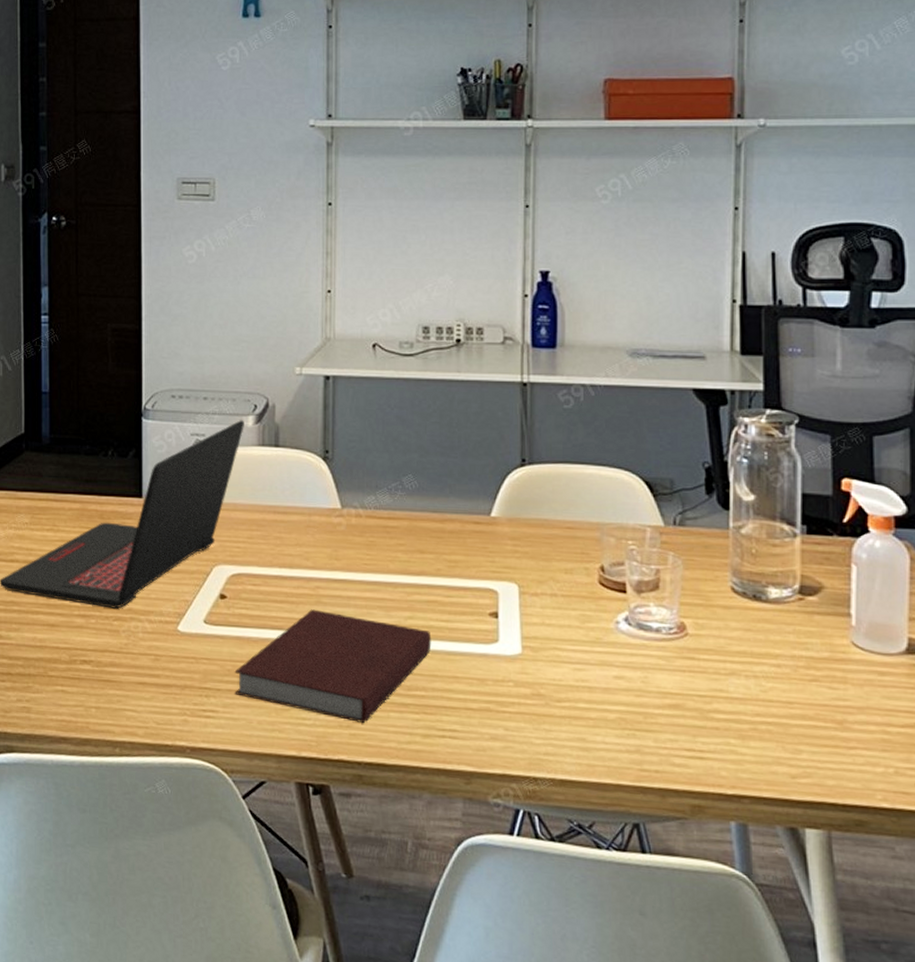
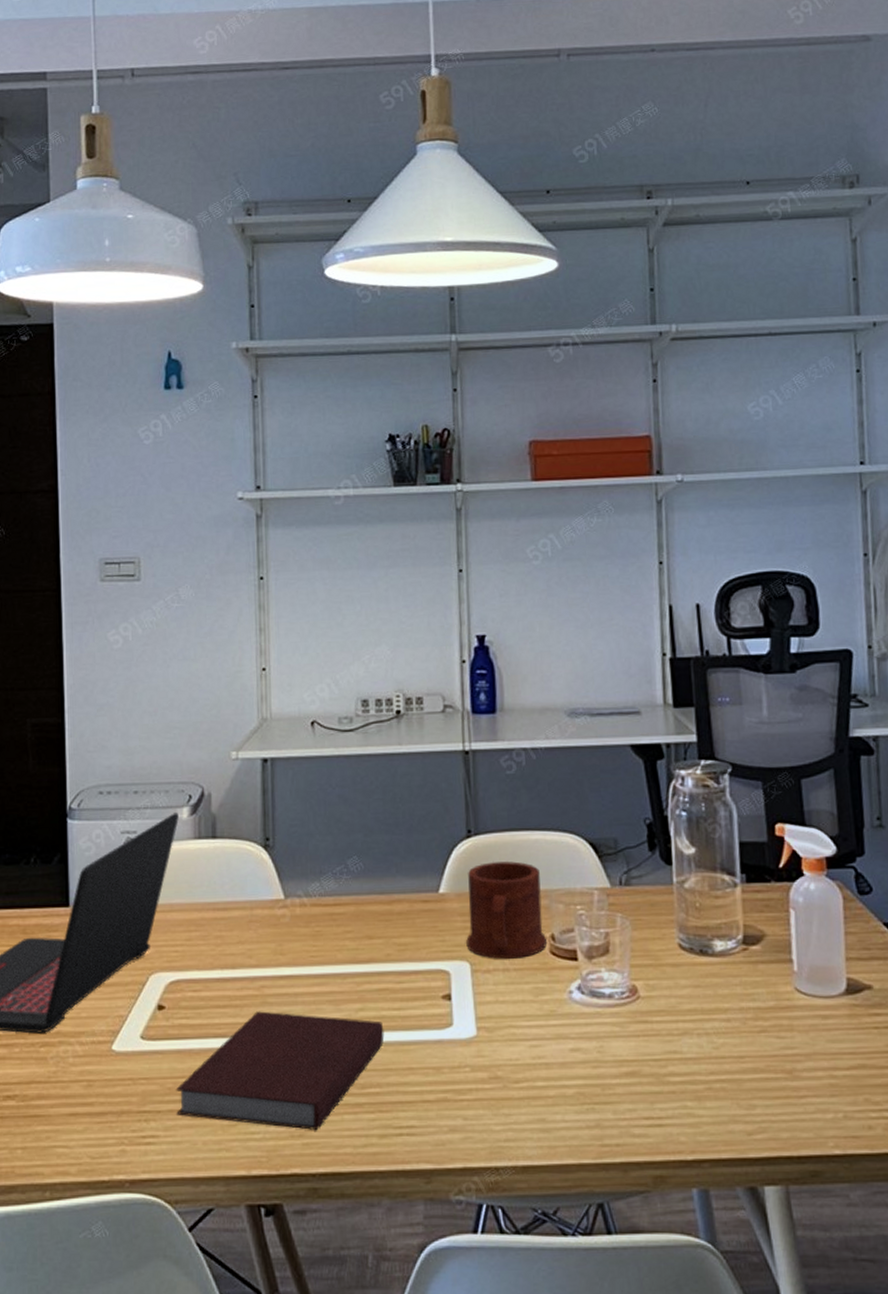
mug: none [516,491,597,586] -> present [466,861,548,959]

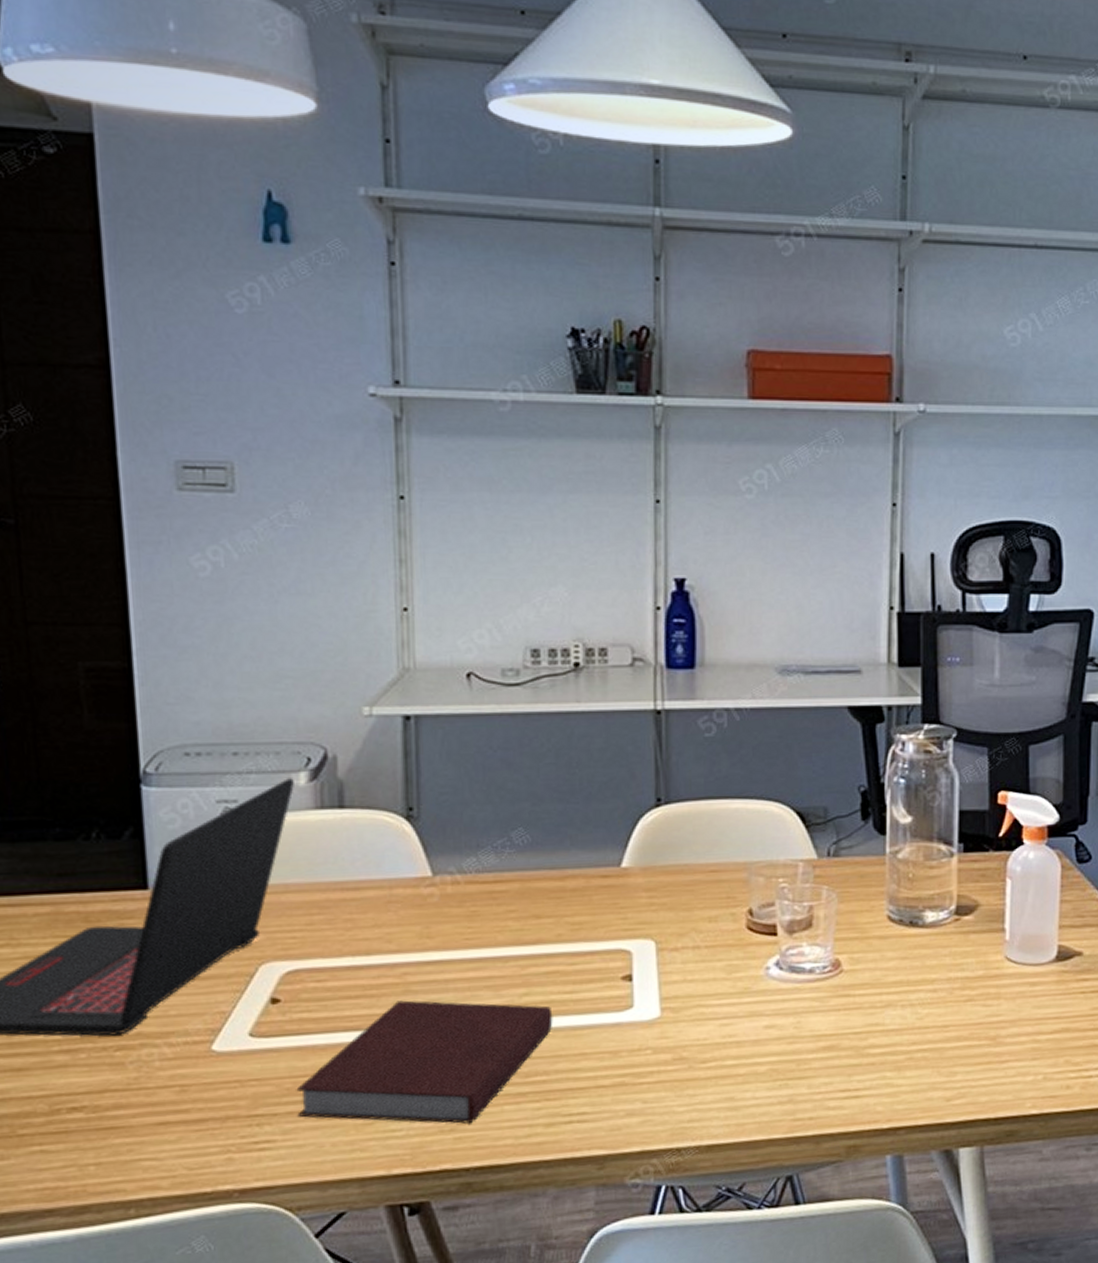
mug: present [466,861,548,959] -> none [652,832,744,936]

